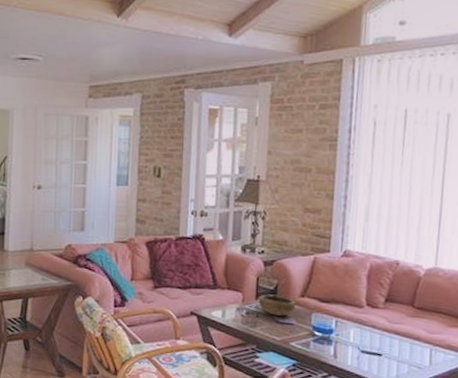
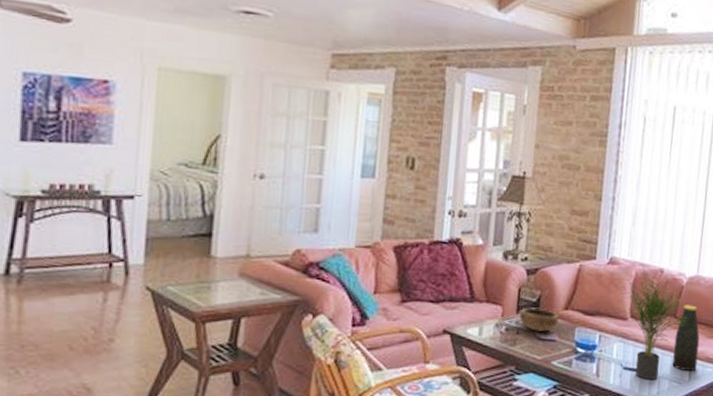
potted plant: none [357,258,425,364] -> present [621,266,687,381]
bottle: none [411,295,440,358] -> present [672,305,700,372]

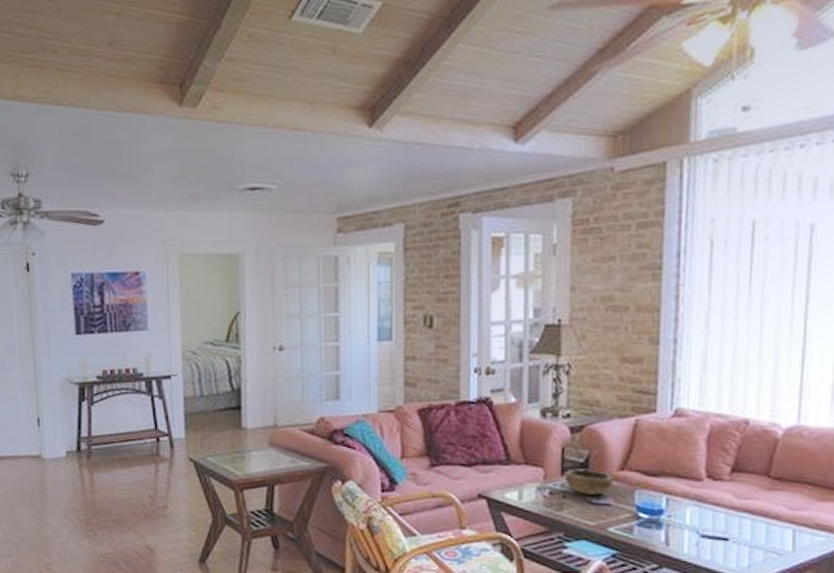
potted plant: present [621,266,687,381] -> none [694,417,785,551]
bottle: present [672,305,700,372] -> none [768,461,806,541]

